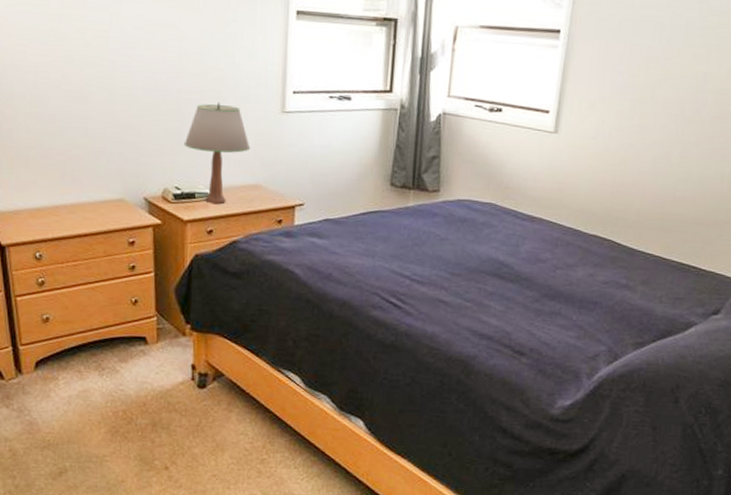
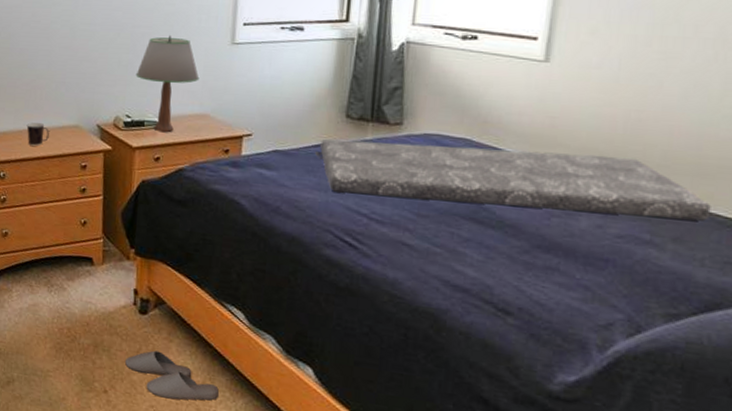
mug: none [63,197,91,224] -> present [26,122,49,147]
slippers: none [186,422,278,466] -> present [125,350,219,401]
seat cushion: none [362,206,668,266] -> present [314,138,711,221]

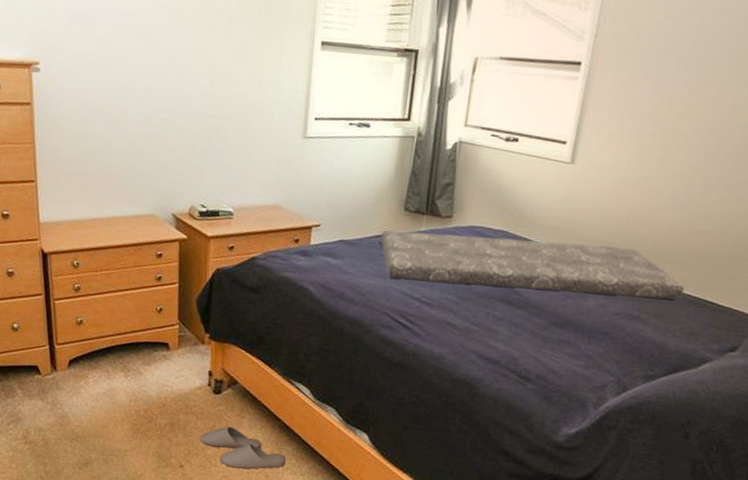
mug: present [26,122,49,147] -> none [100,211,124,236]
table lamp: present [135,35,200,133] -> none [210,127,273,223]

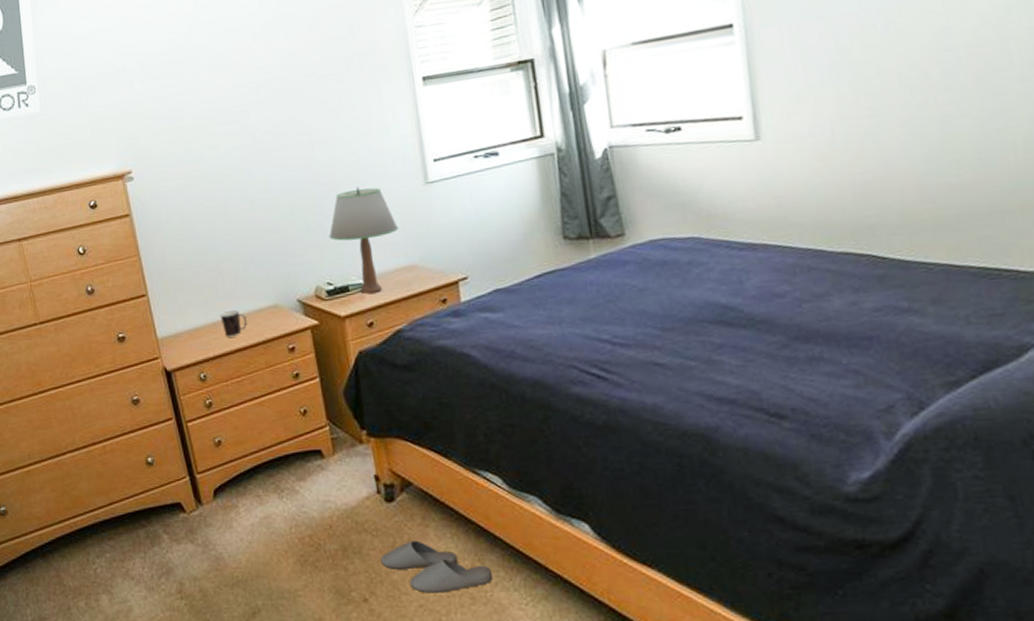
mug: none [100,211,124,236] -> present [220,310,247,339]
table lamp: none [210,127,273,223] -> present [328,187,399,295]
seat cushion: present [375,229,685,300] -> none [538,223,963,322]

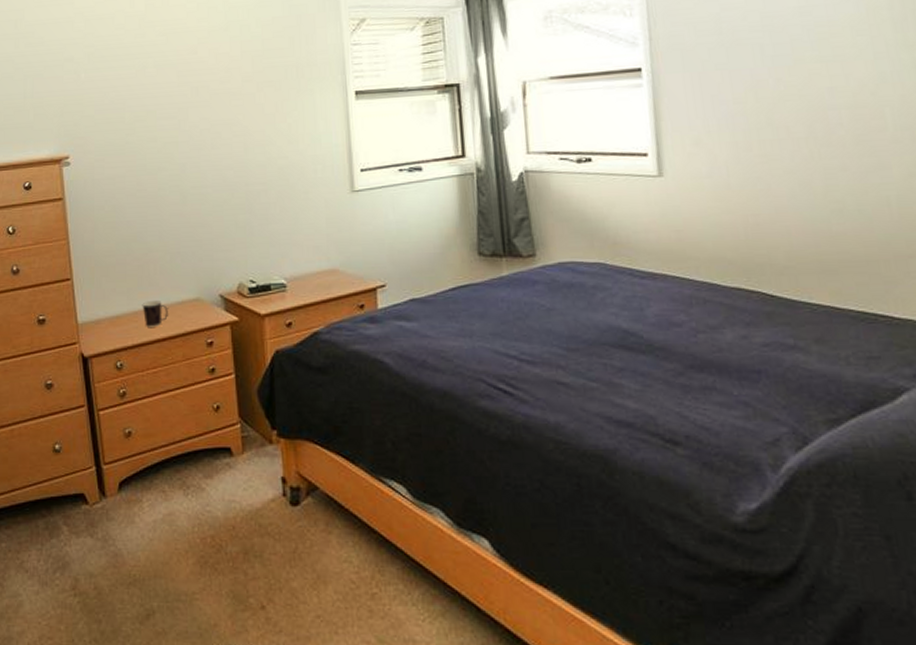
table lamp: present [328,187,399,295] -> none [255,190,323,295]
slippers: present [381,540,492,593] -> none [282,547,391,604]

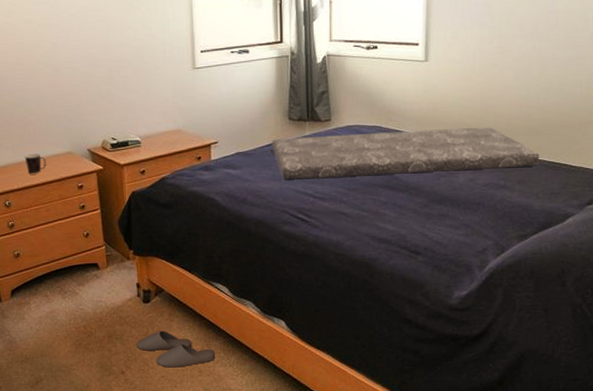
slippers: none [282,547,391,604] -> present [136,331,215,368]
seat cushion: none [452,262,843,336] -> present [267,126,540,180]

